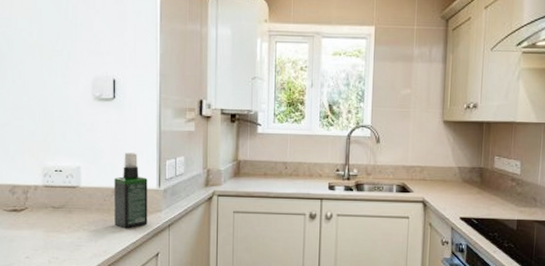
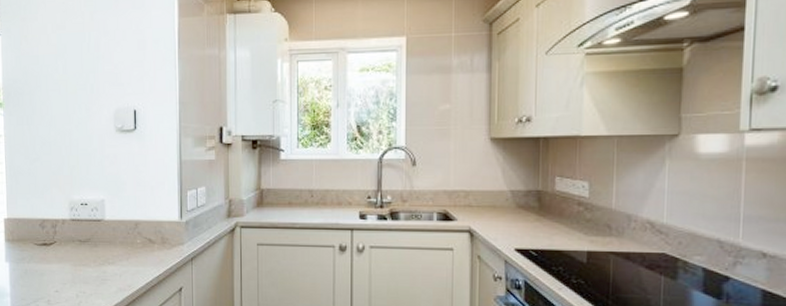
spray bottle: present [114,153,148,229] -> none [137,184,170,263]

